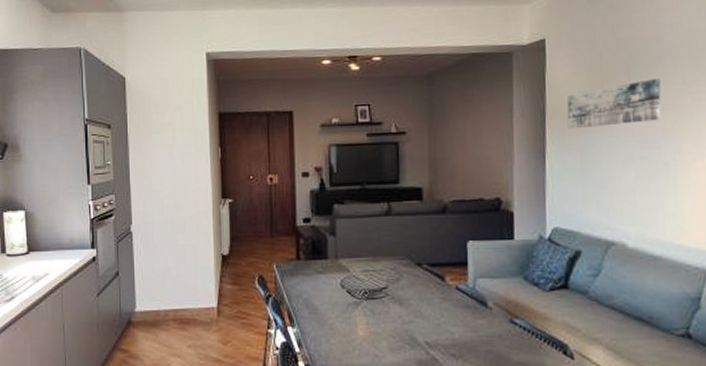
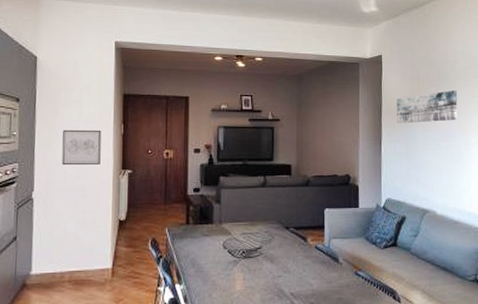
wall art: none [157,155,198,196] -> present [62,129,102,166]

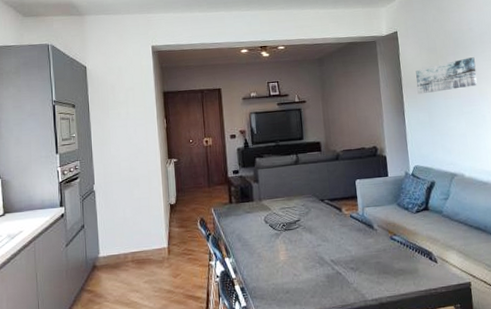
wall art: present [62,129,102,166] -> none [114,125,149,160]

